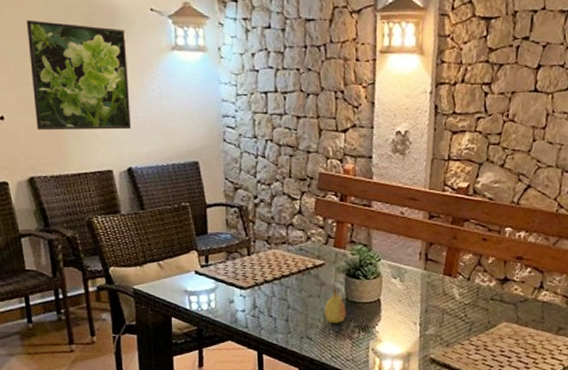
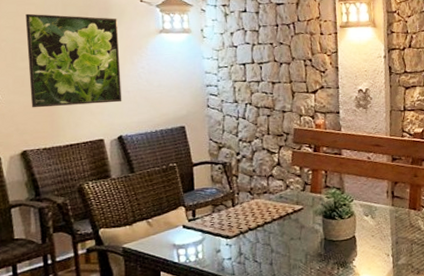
fruit: present [325,288,346,324] -> none [305,229,325,263]

